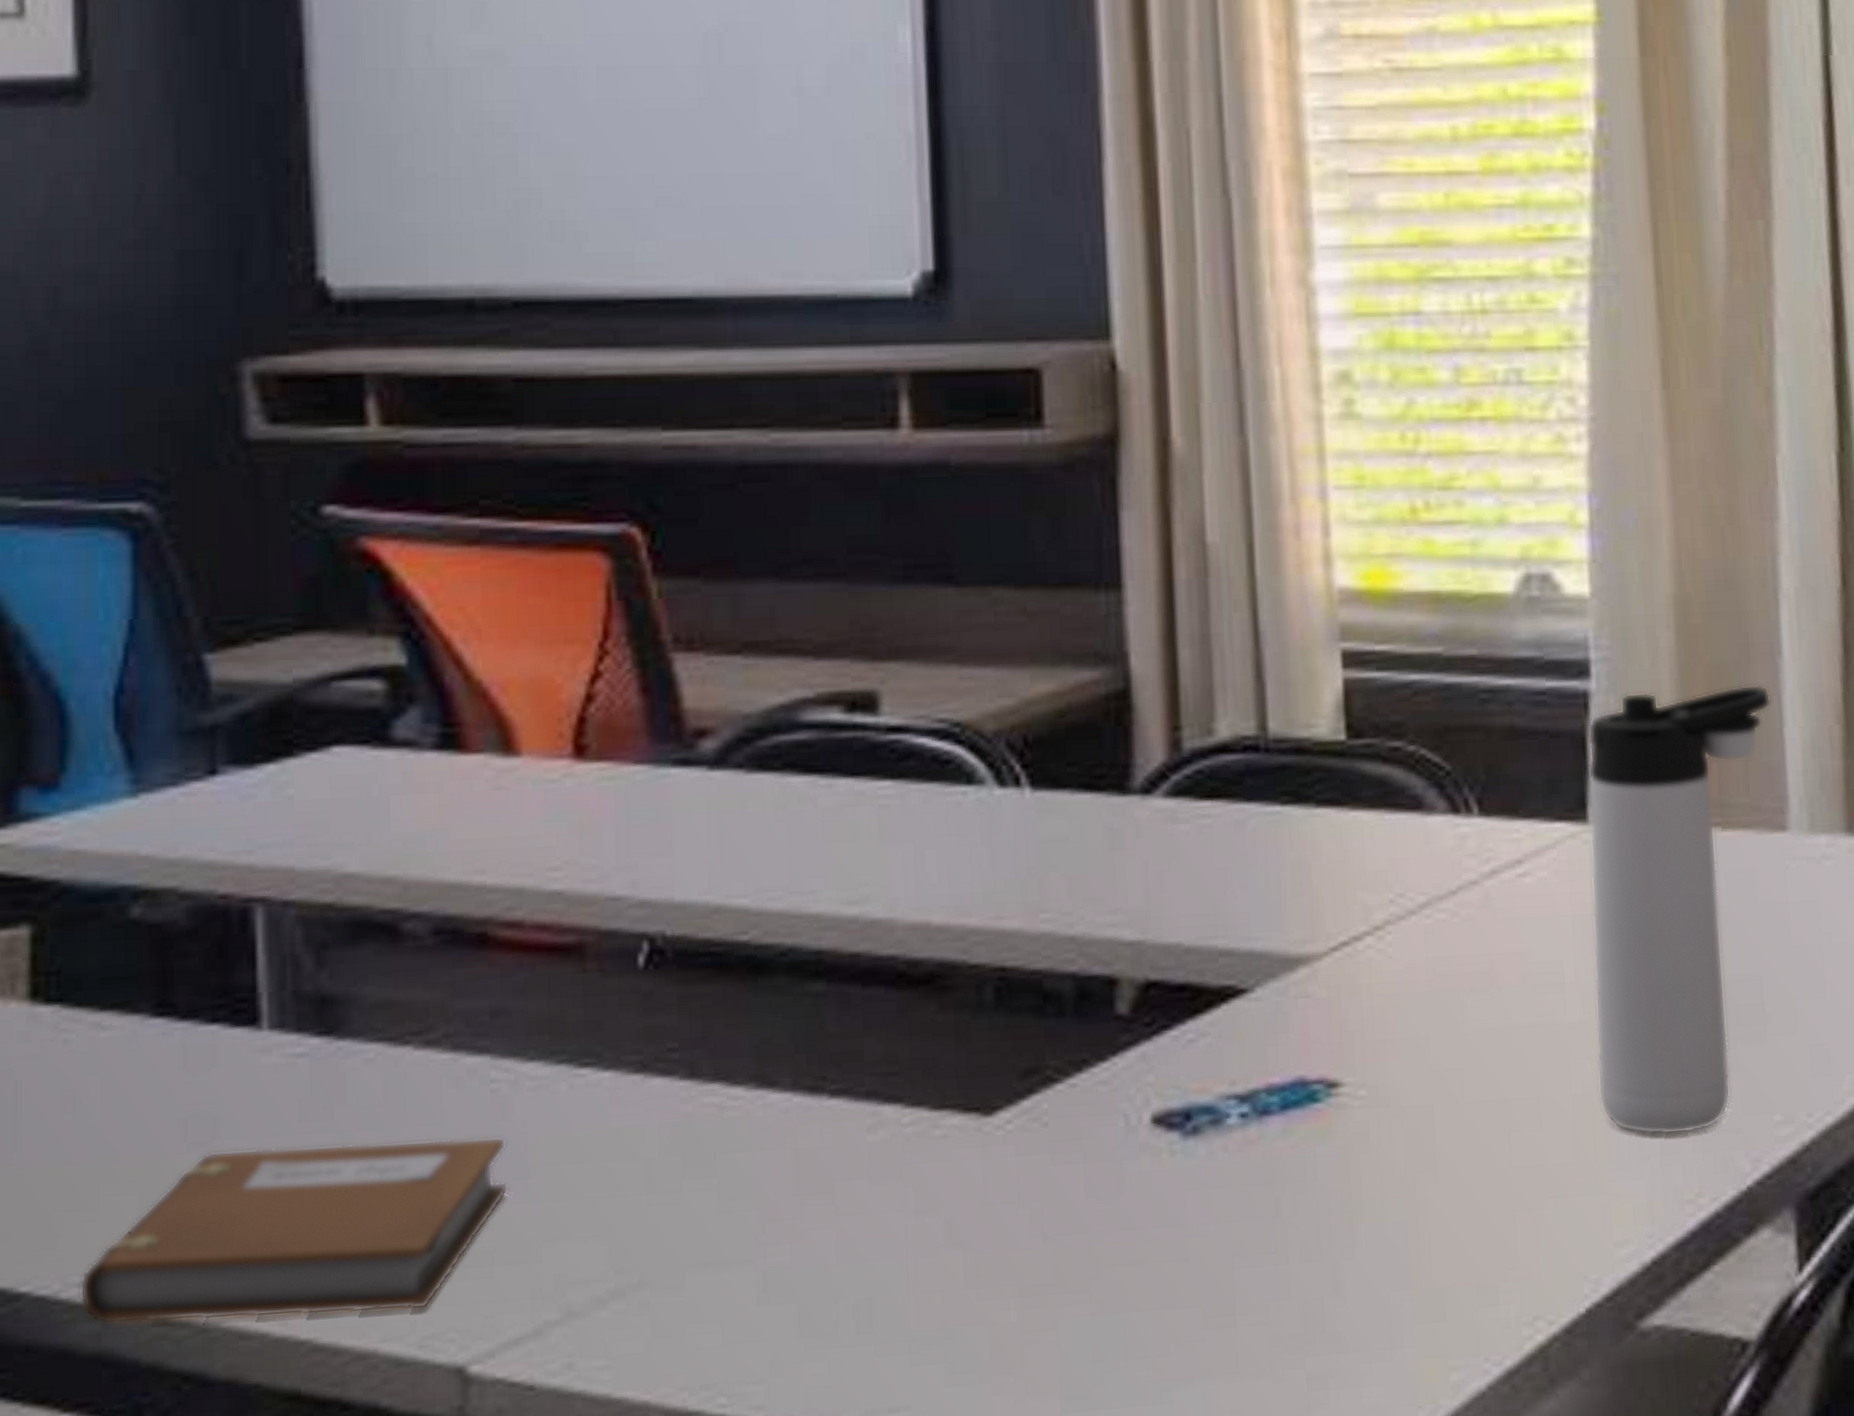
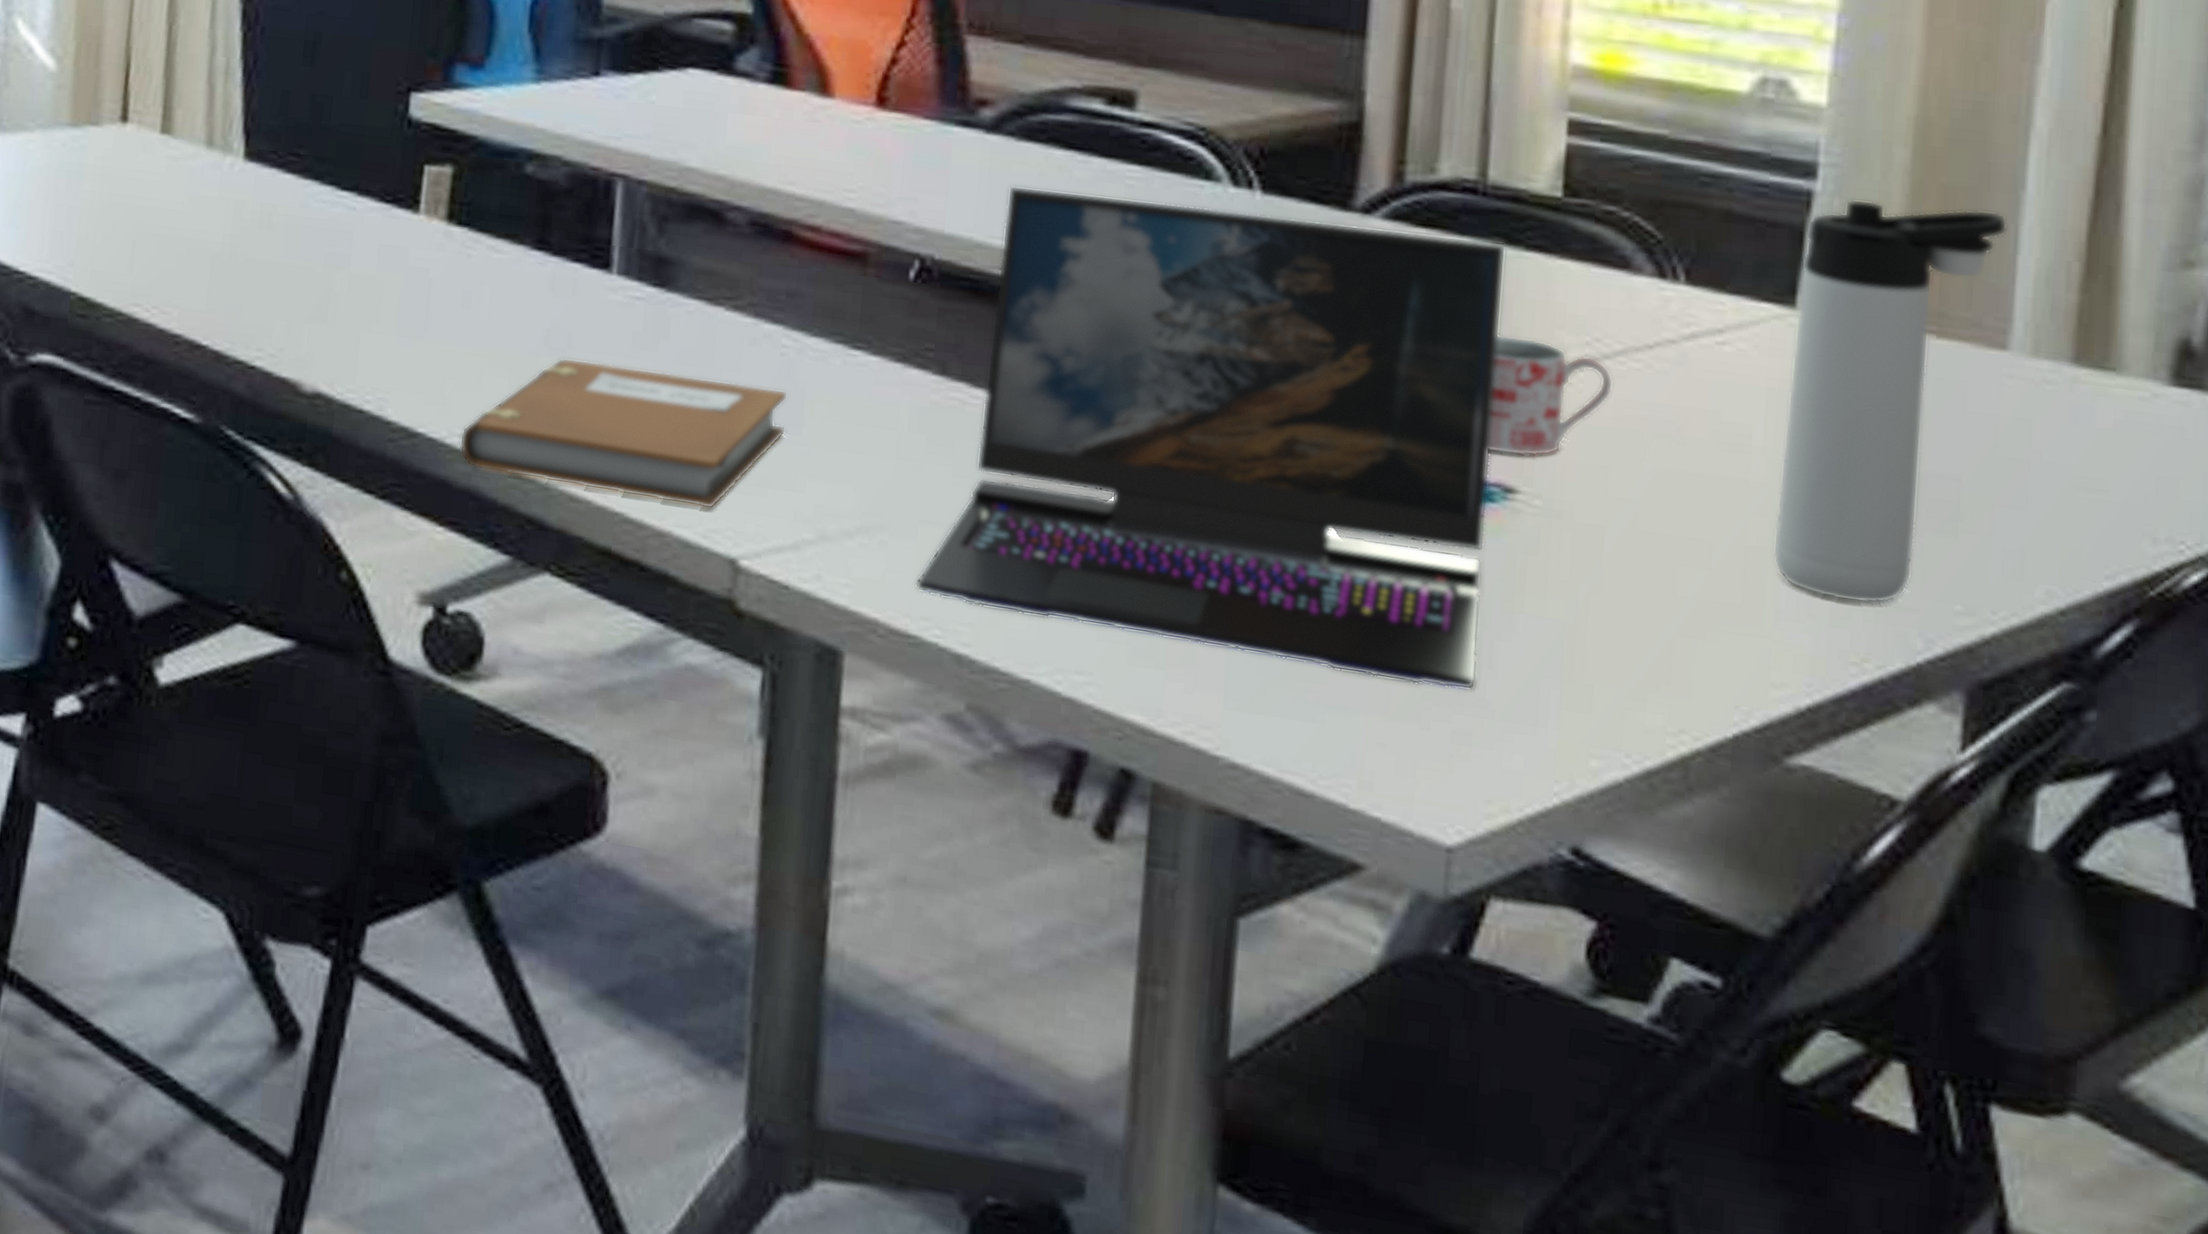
laptop: none [688,802,1325,1357] -> present [914,185,1507,690]
mug: none [1298,906,1423,1047] -> present [1488,333,1614,457]

